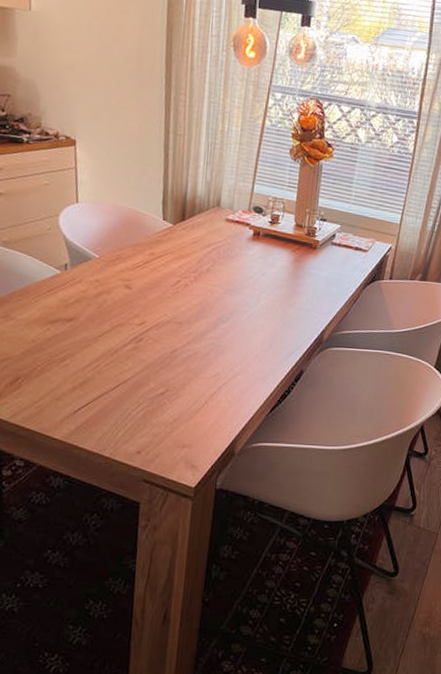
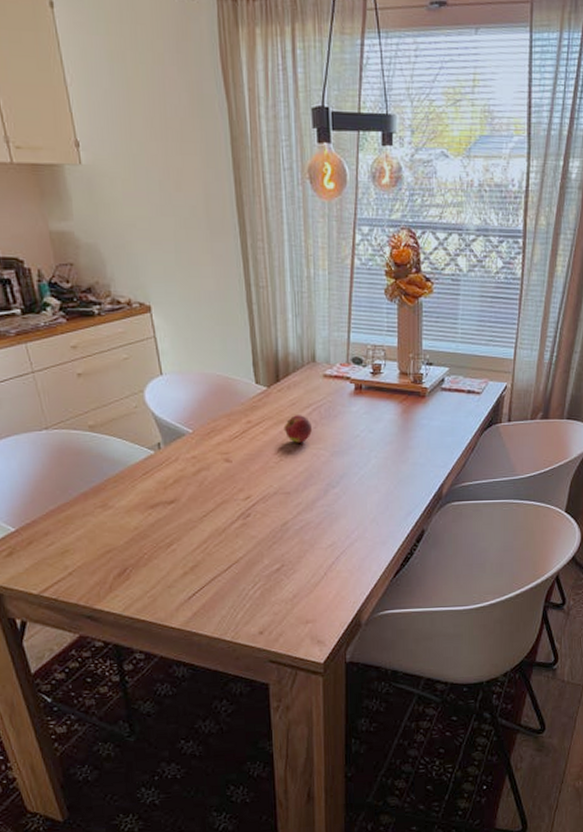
apple: none [183,252,211,278] -> present [284,415,313,443]

